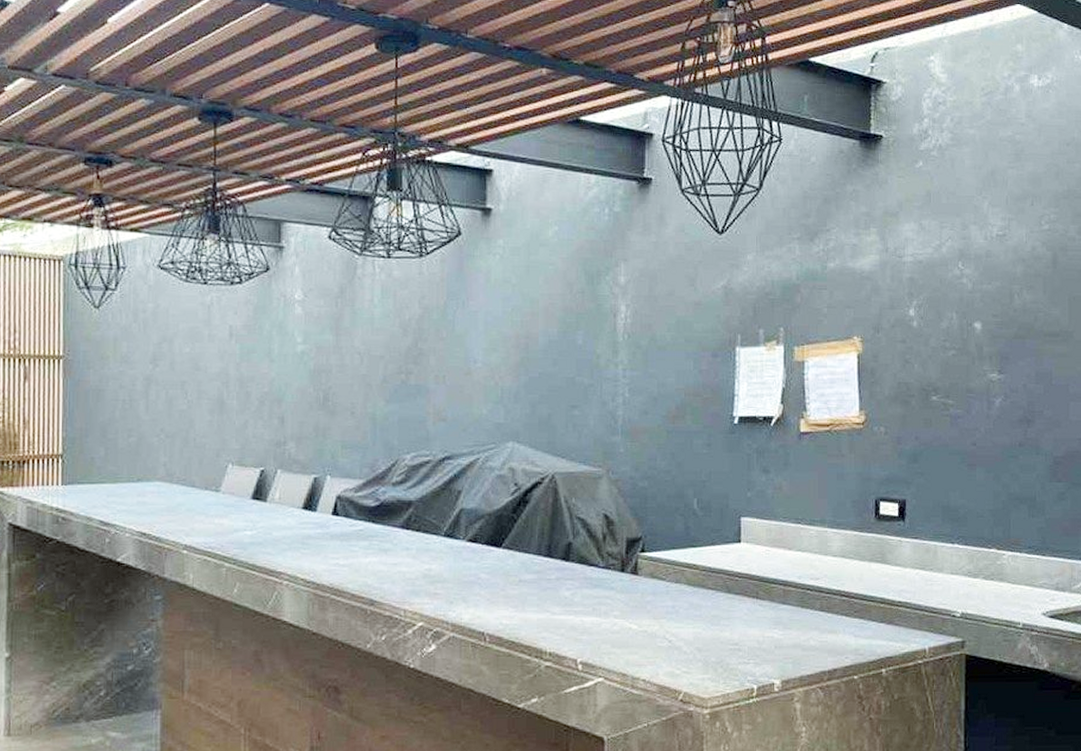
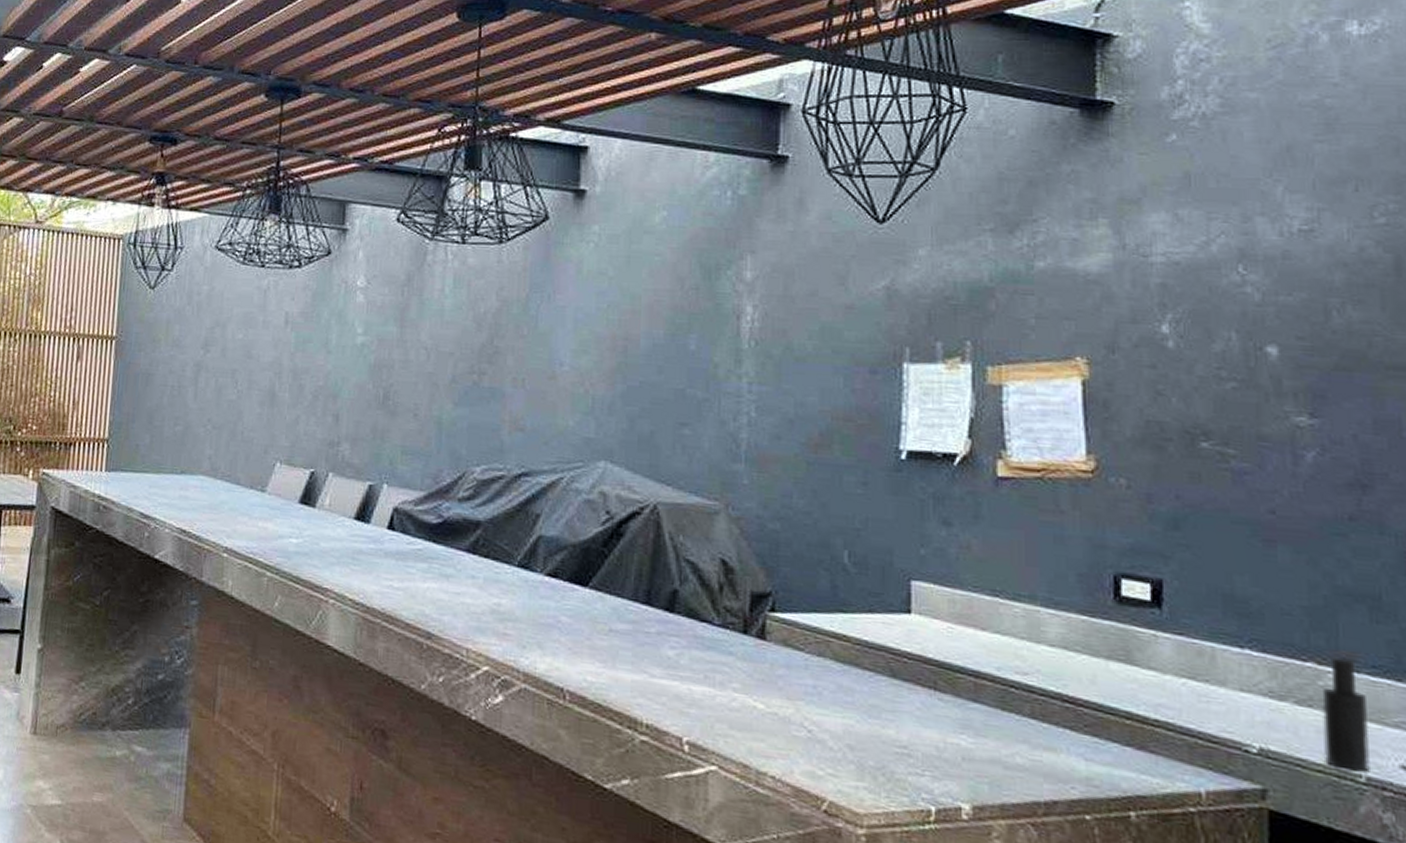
soap dispenser: none [999,543,1026,619] -> present [1322,657,1370,771]

